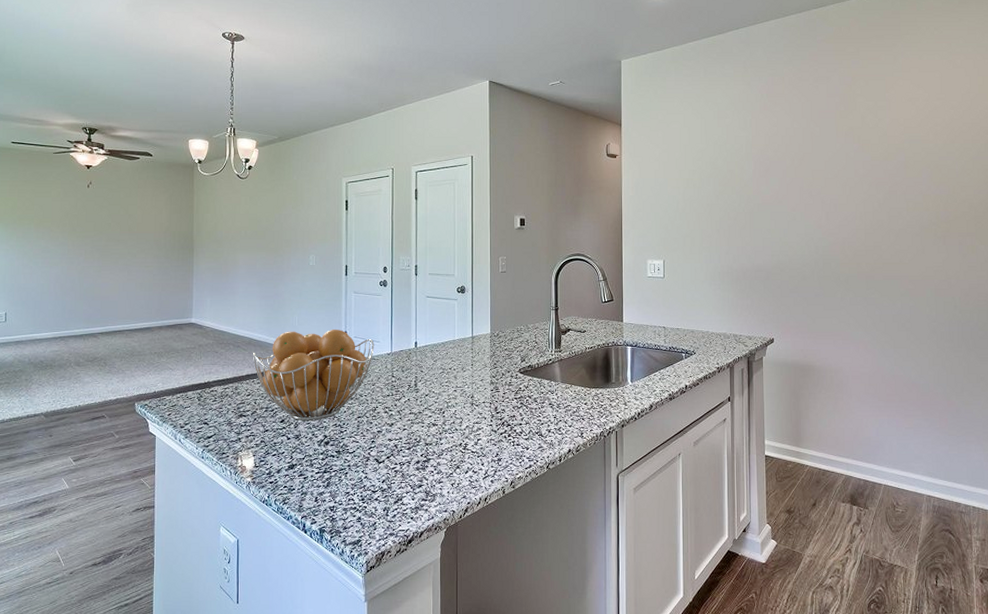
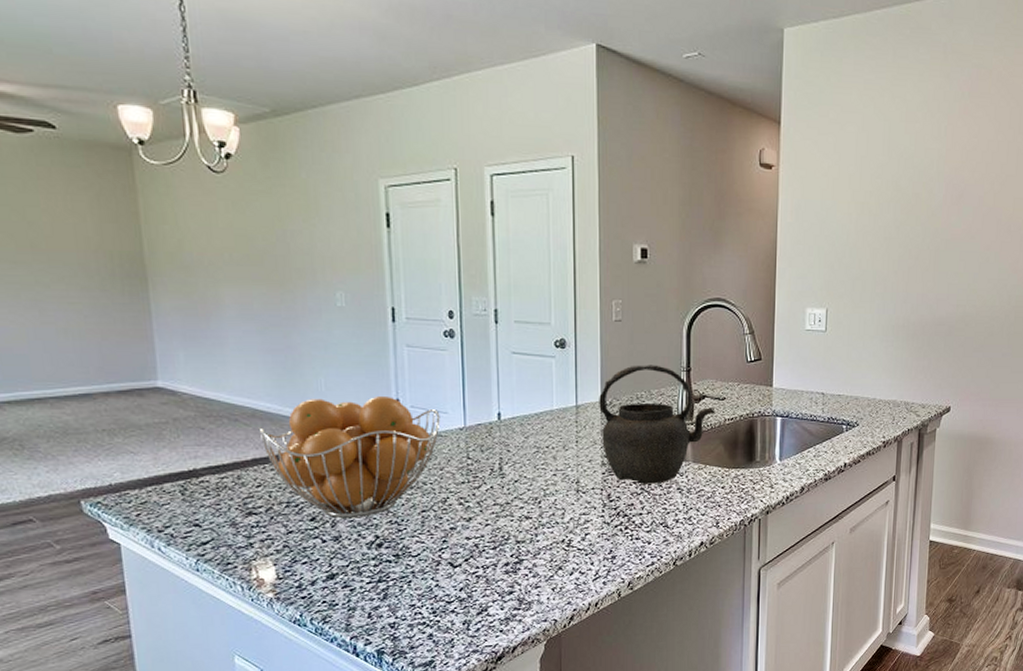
kettle: none [489,305,578,400] -> present [599,365,716,484]

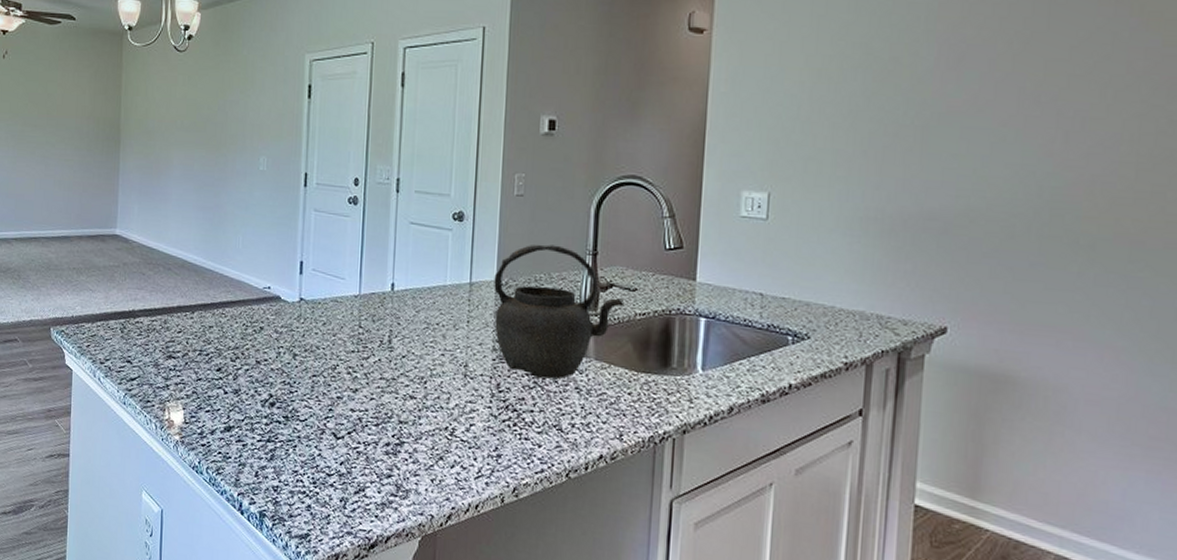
fruit basket: present [258,395,441,518] -> none [185,254,338,374]

